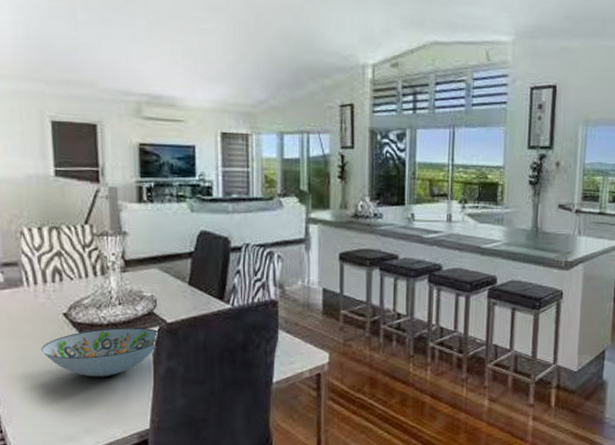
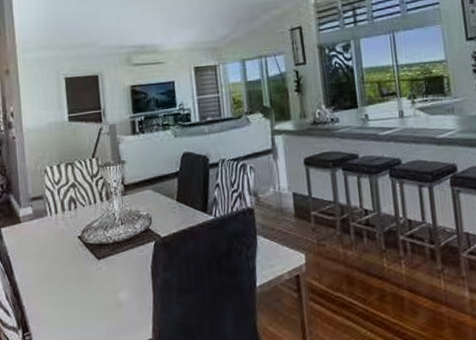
decorative bowl: present [41,327,160,377] -> none [62,243,156,292]

